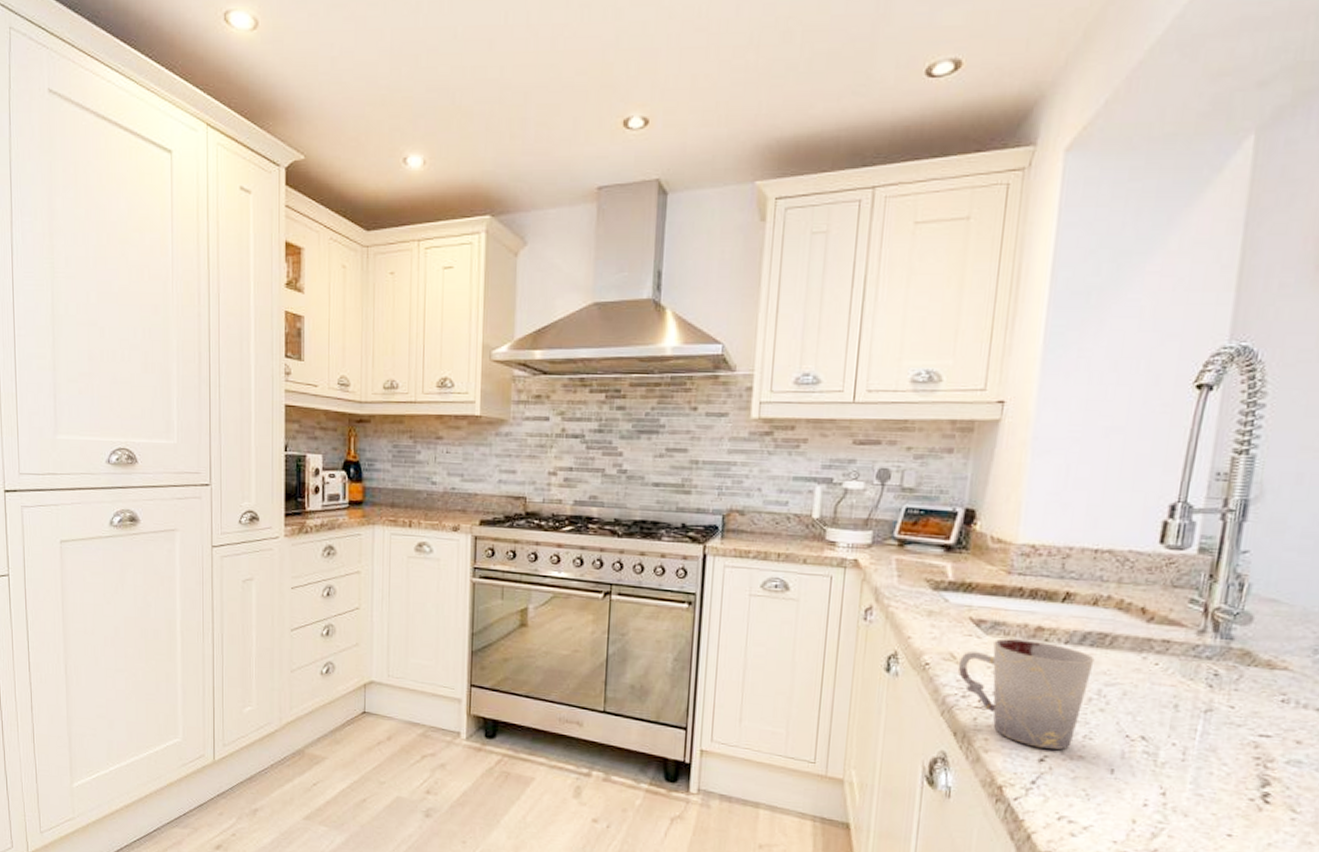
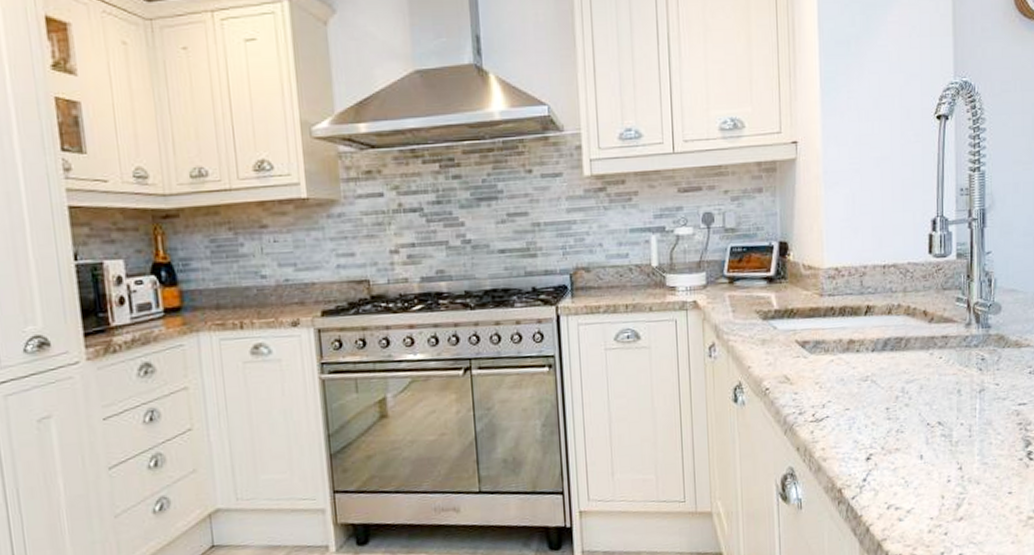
cup: present [957,638,1095,750] -> none [792,353,896,448]

